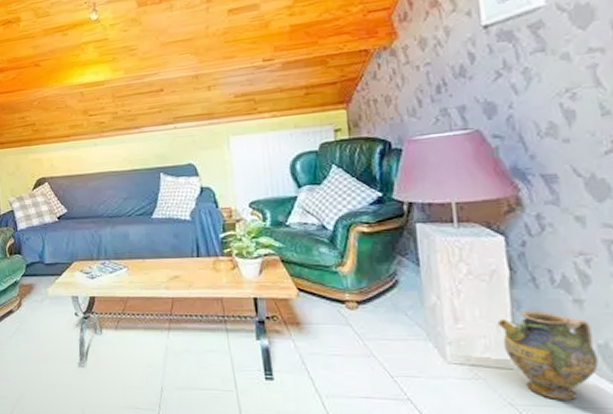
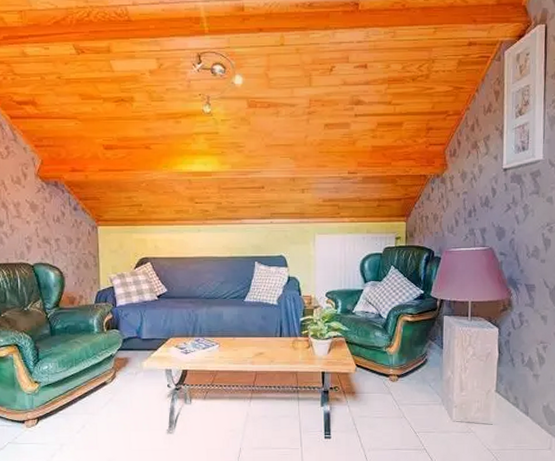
ceramic jug: present [497,310,599,400] -> none [487,382,542,445]

